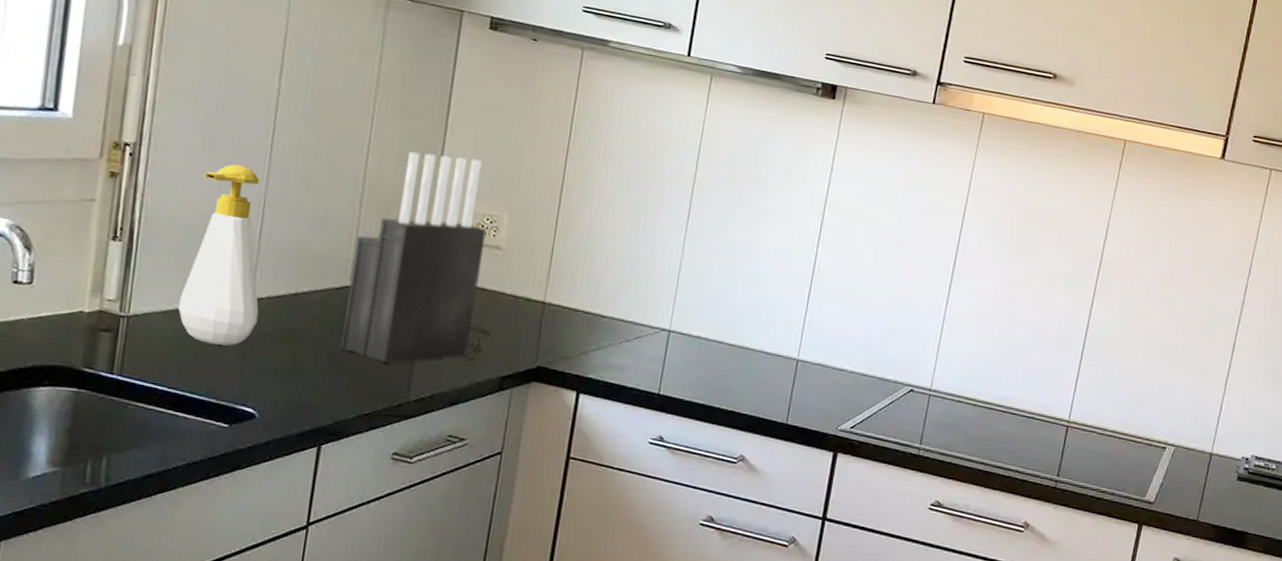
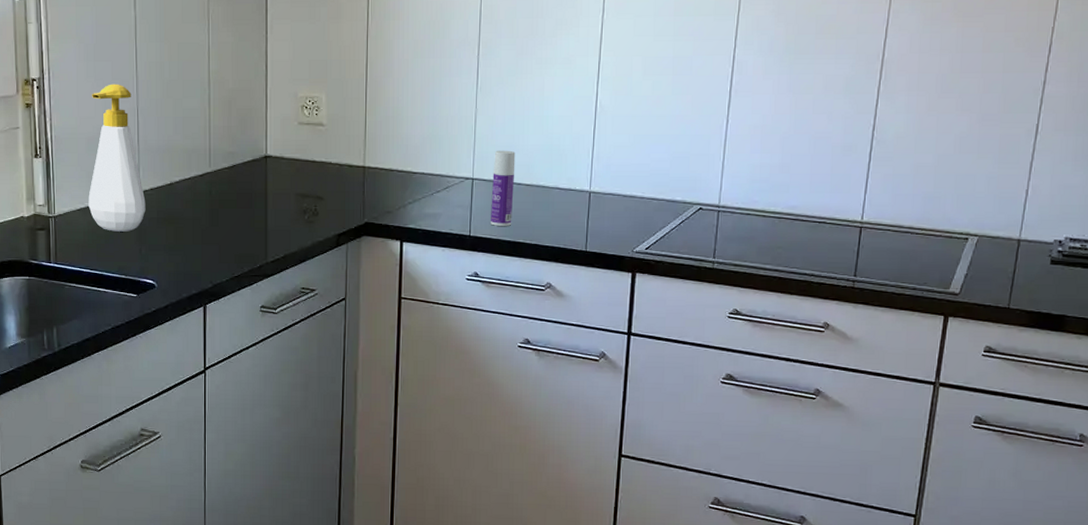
knife block: present [341,151,487,363] -> none [209,50,310,233]
bottle: none [684,302,721,388] -> present [491,150,516,226]

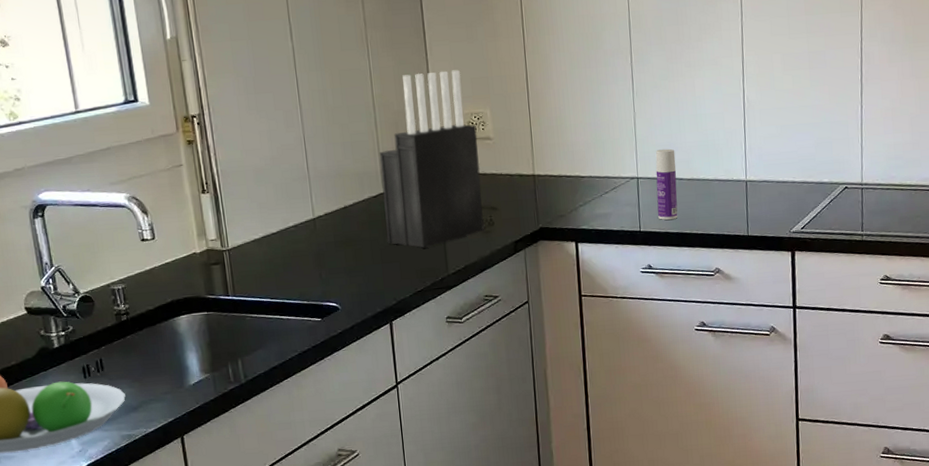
soap bottle: present [88,84,146,232] -> none [255,114,322,259]
knife block: none [209,50,310,233] -> present [379,70,484,248]

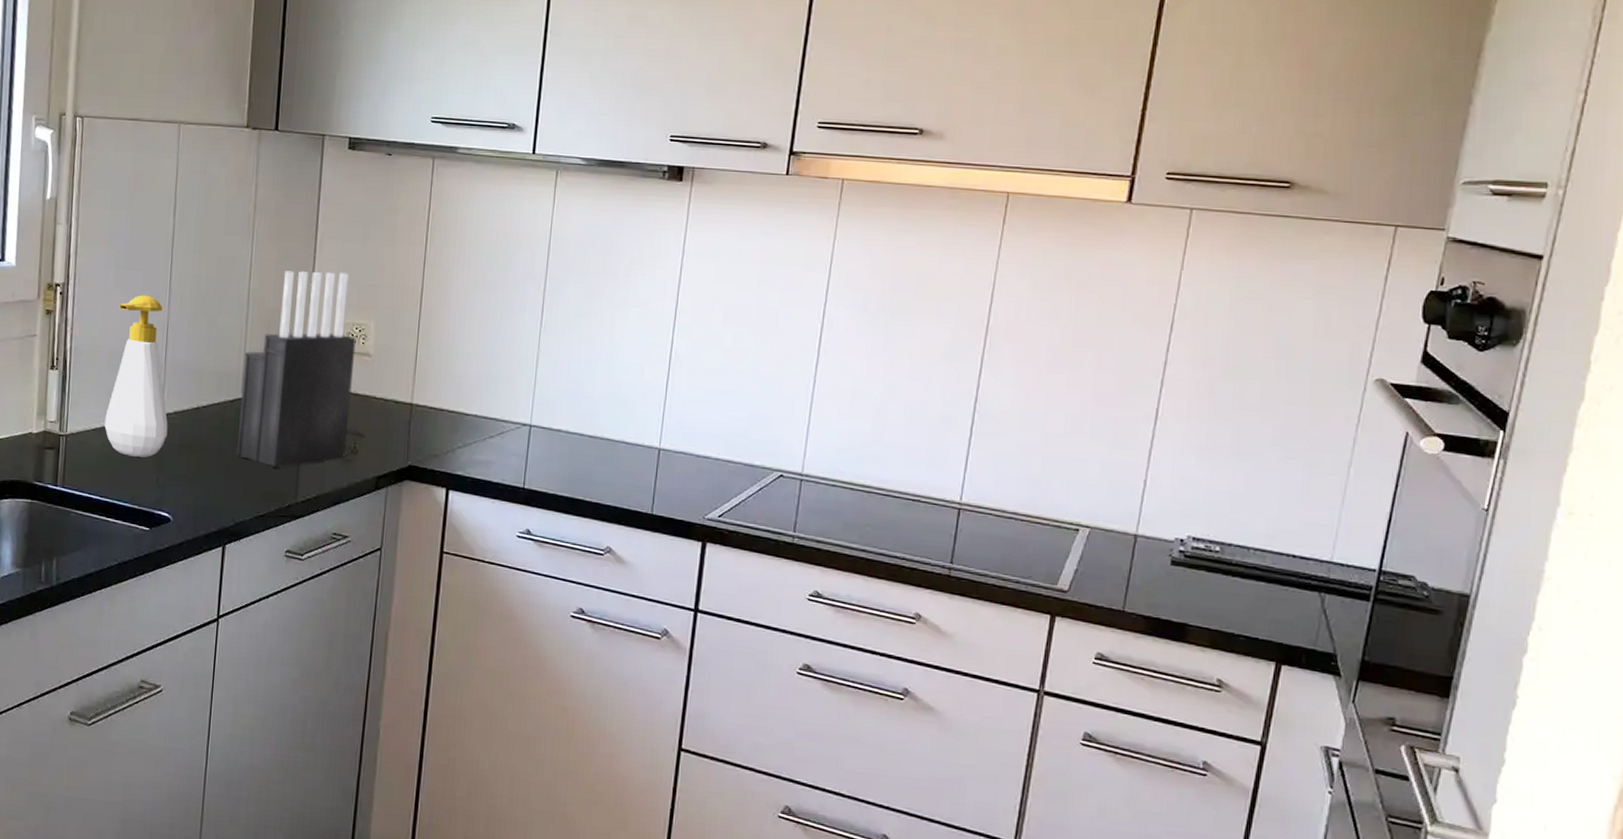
soap bottle: none [255,114,322,259] -> present [104,295,168,458]
bottle: present [655,148,678,220] -> none [548,396,579,481]

